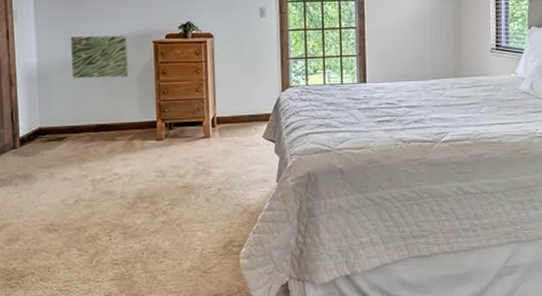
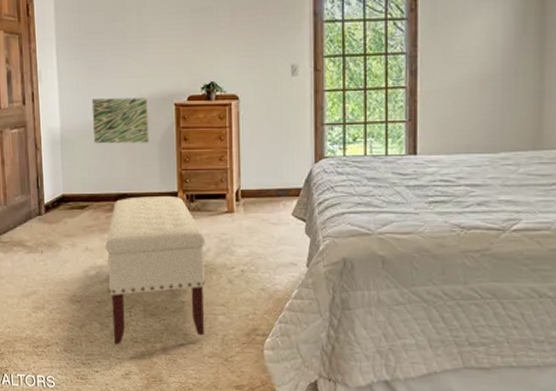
bench: none [84,124,184,269] -> present [105,195,205,346]

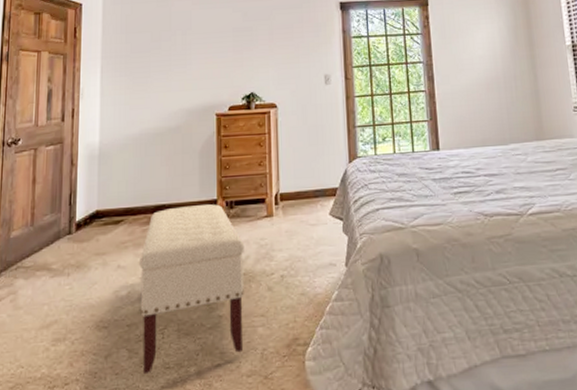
wall art: present [91,97,149,144] -> none [133,109,190,156]

